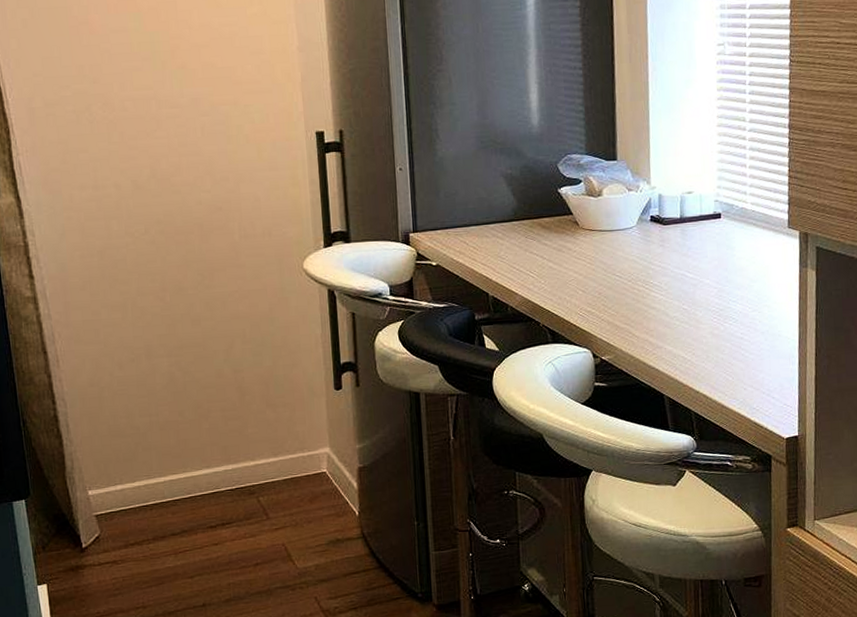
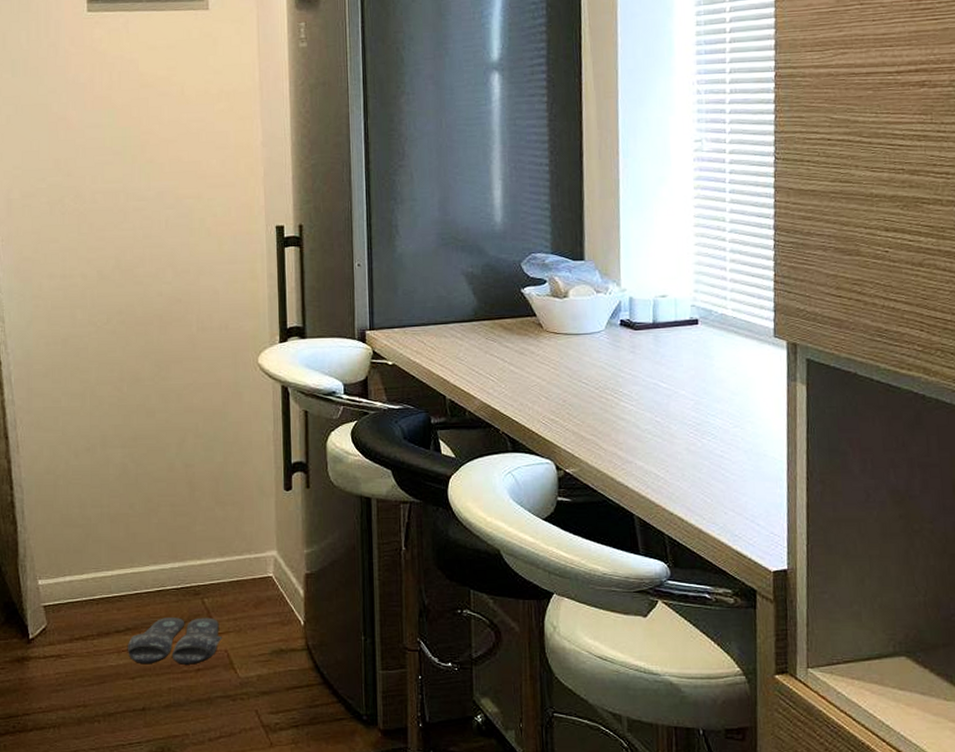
slippers: none [185,514,279,563] -> present [128,617,222,665]

